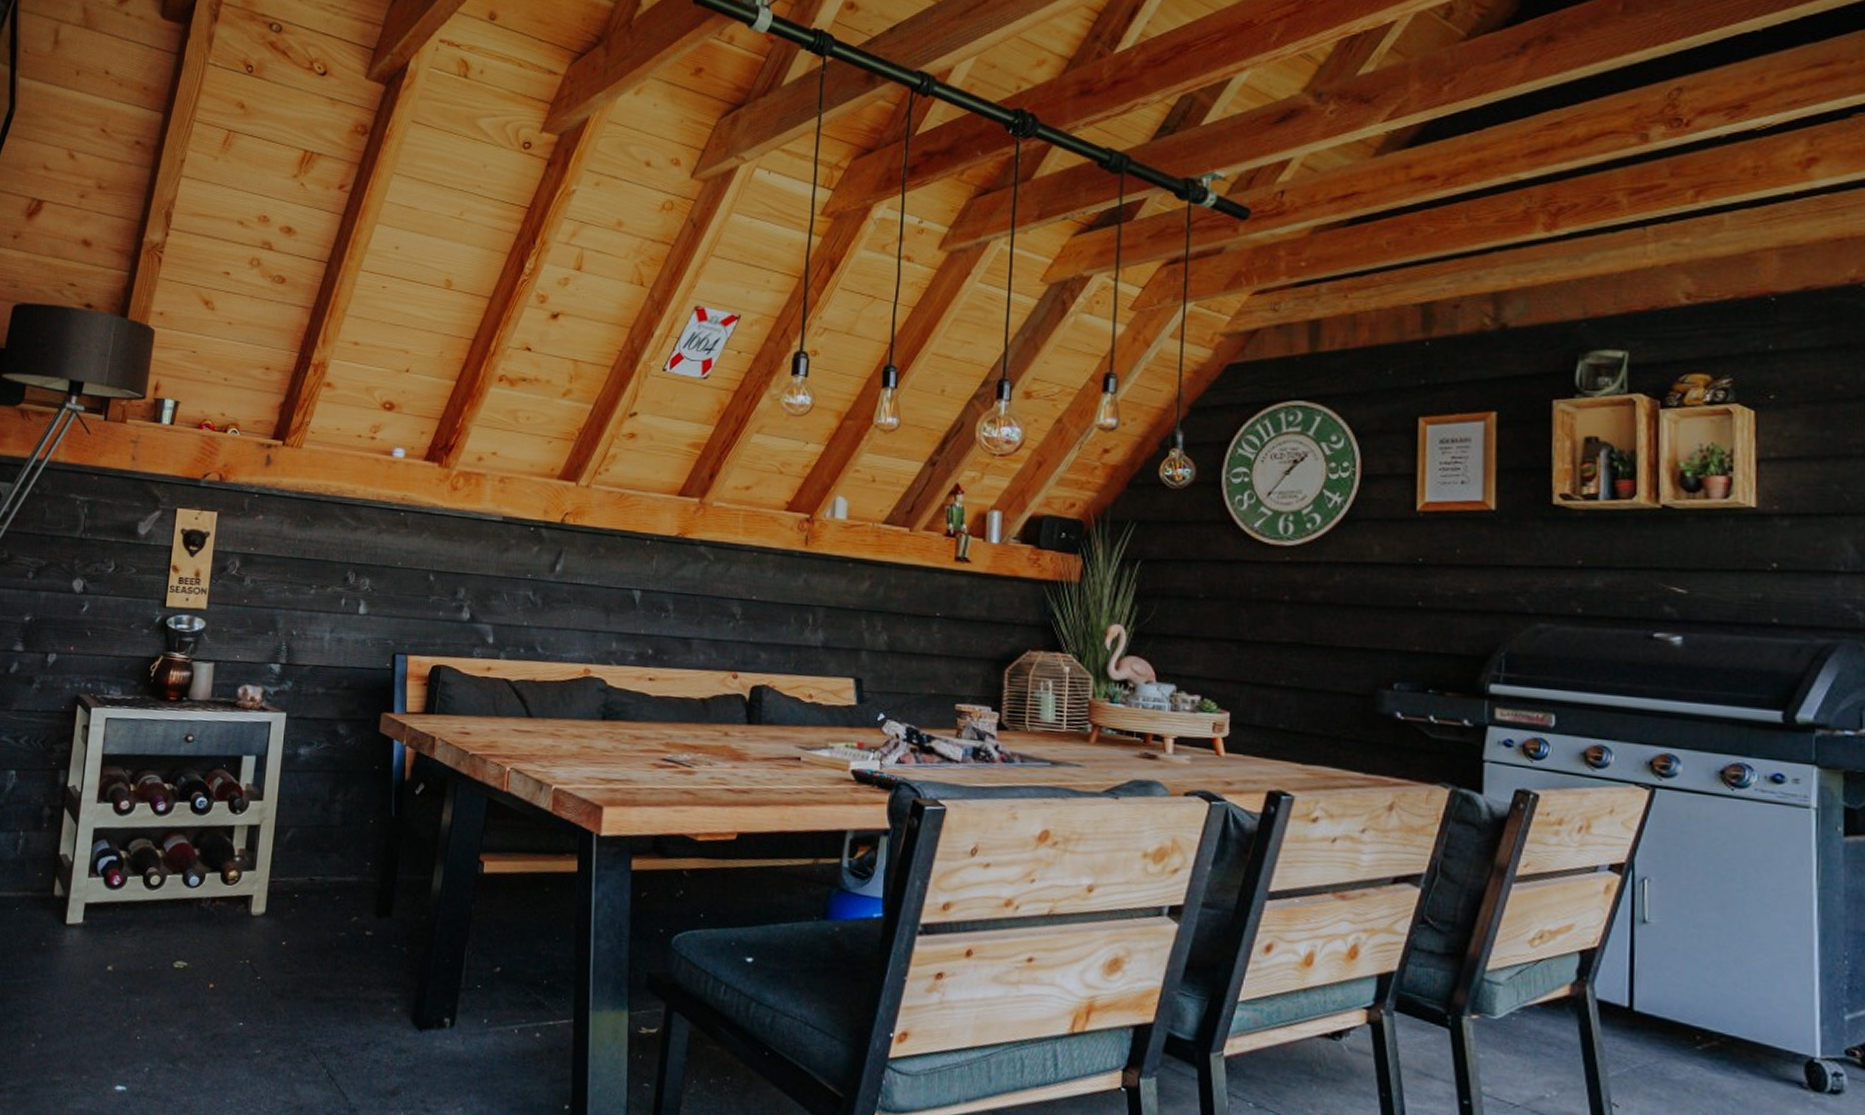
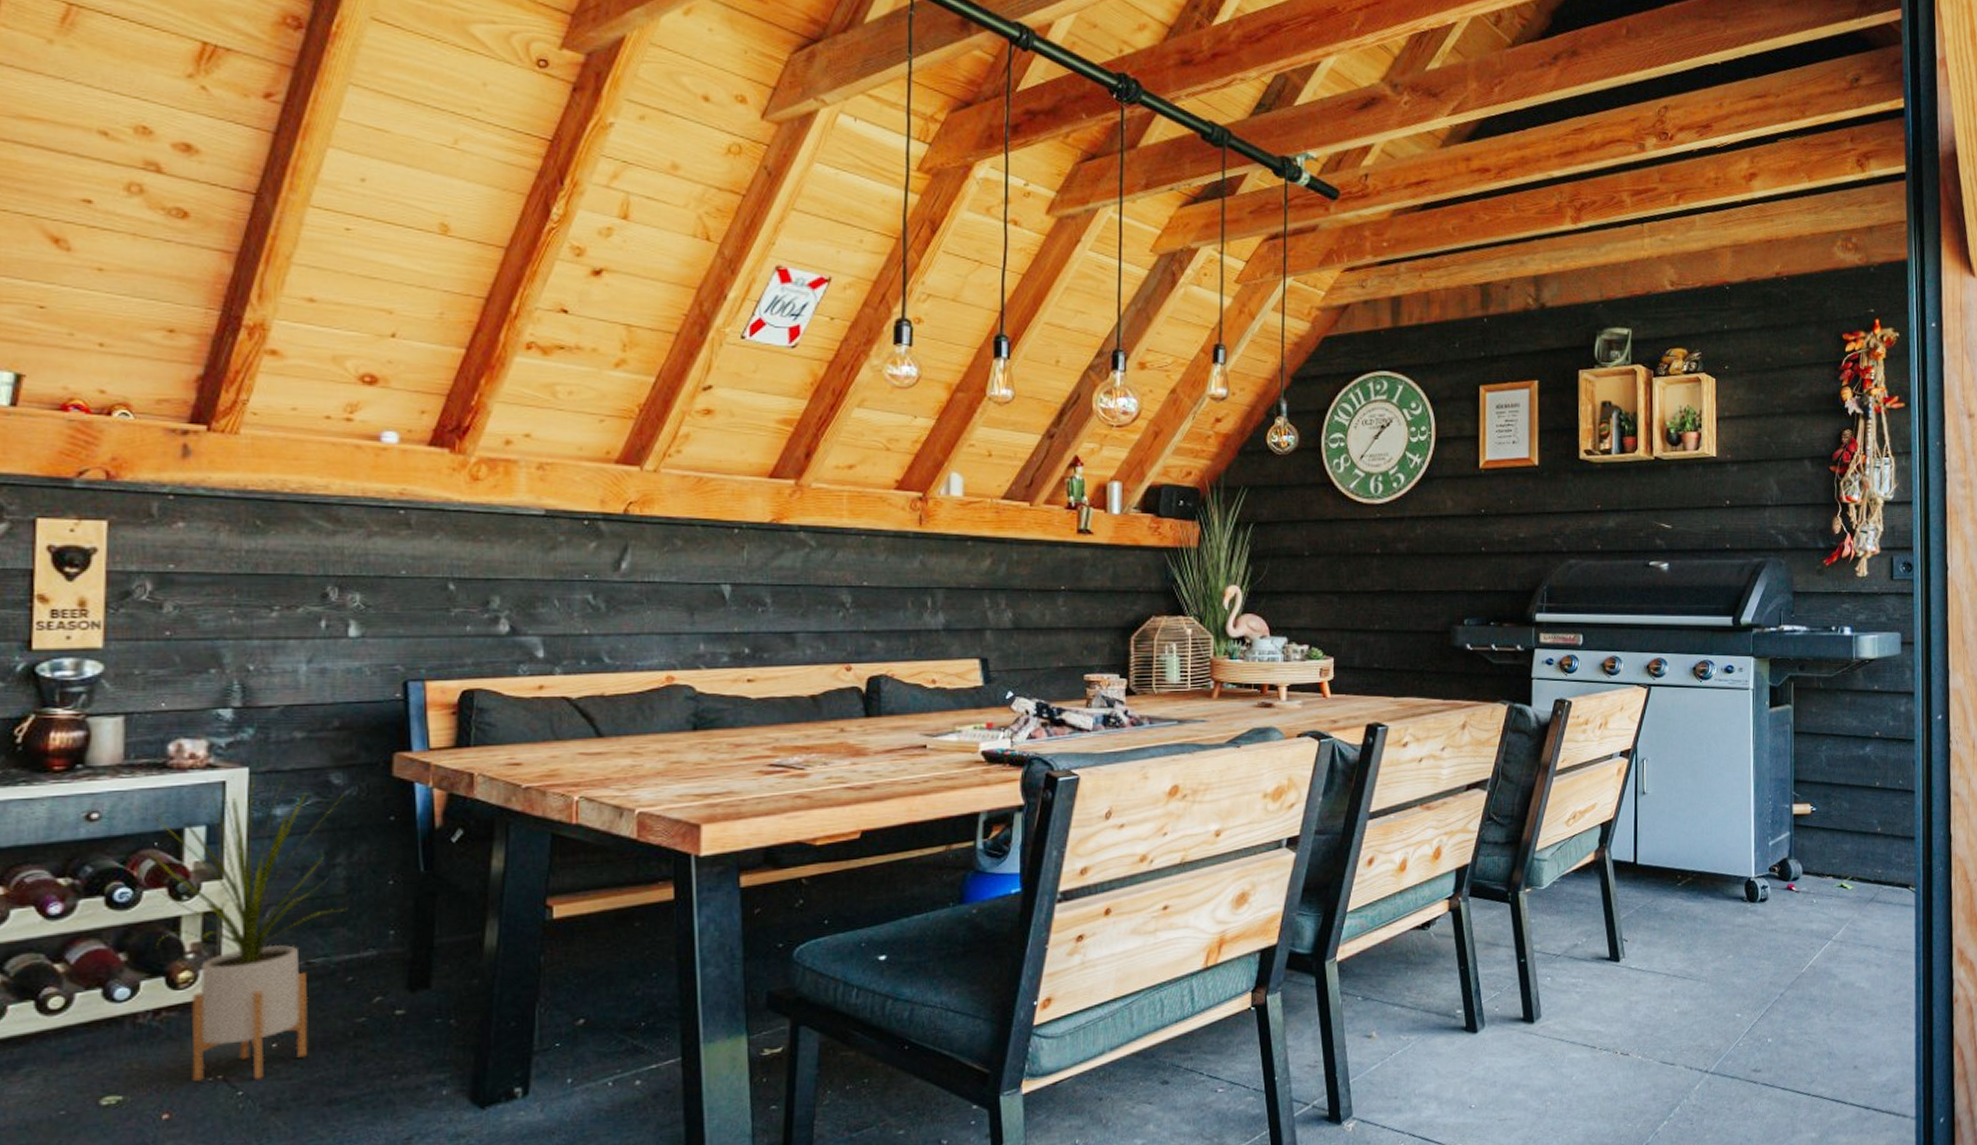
house plant: none [218,719,345,970] -> present [149,775,348,1081]

